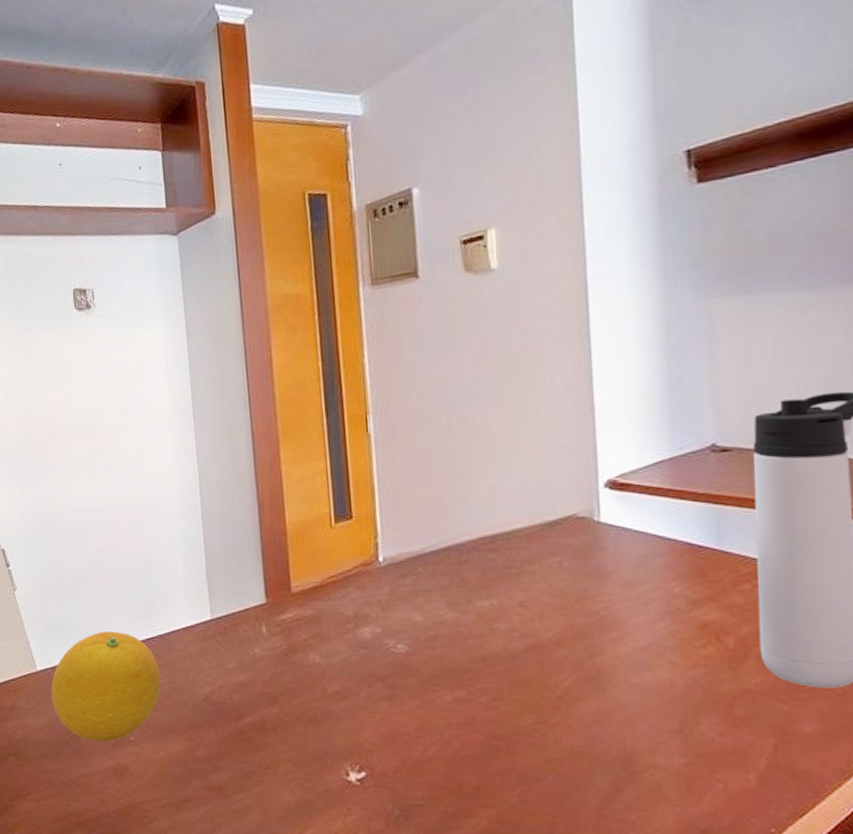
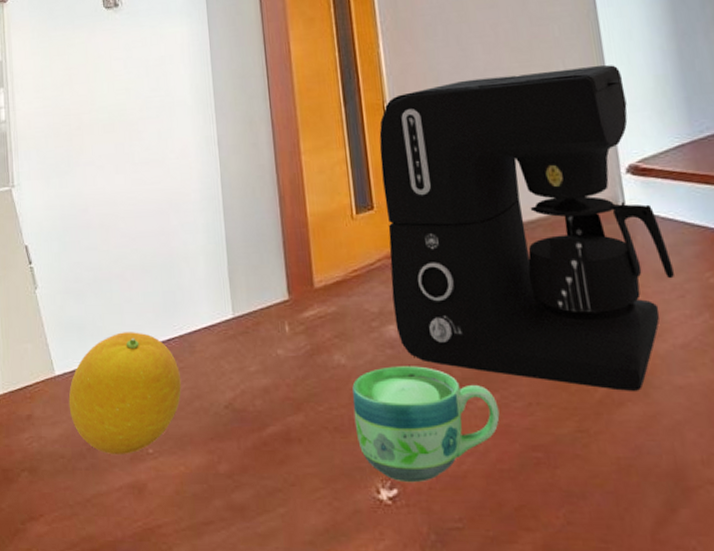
cup: none [326,665,465,767] -> present [352,366,500,483]
coffee maker: none [360,380,641,688] -> present [379,65,674,391]

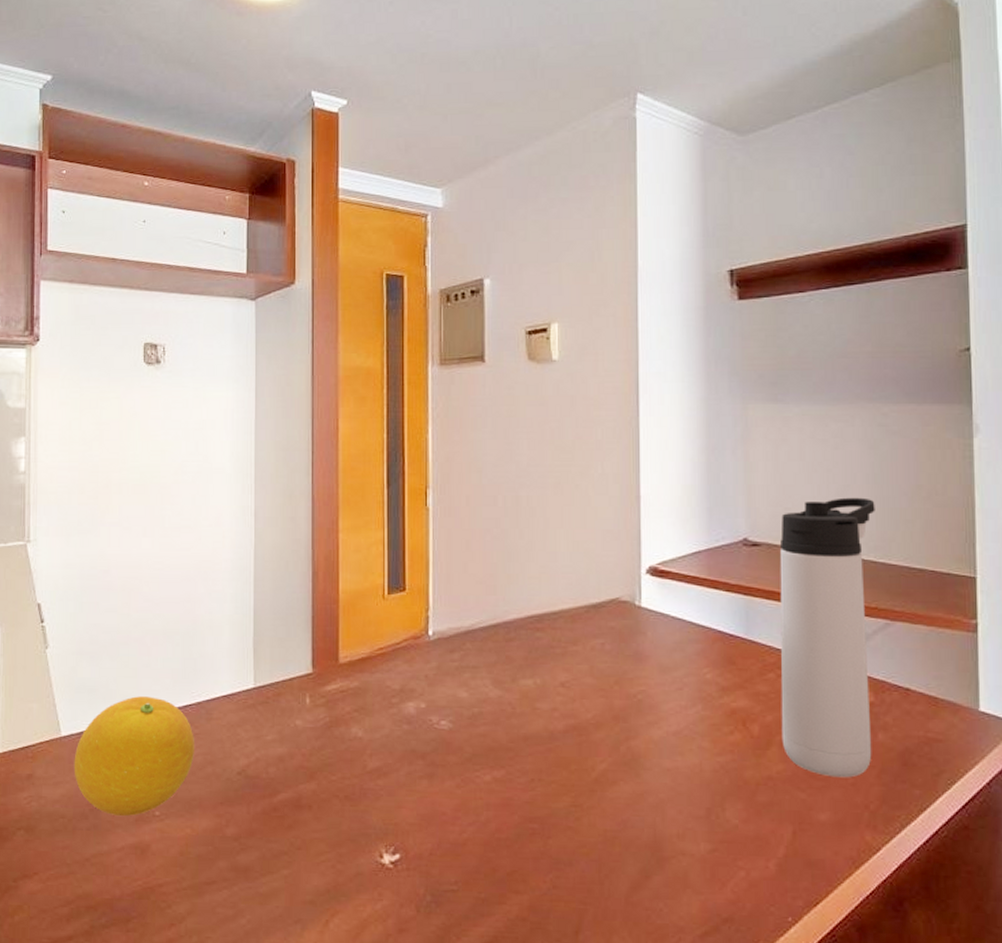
cup: present [352,366,500,483] -> none [365,741,503,849]
coffee maker: present [379,65,674,391] -> none [415,472,676,771]

